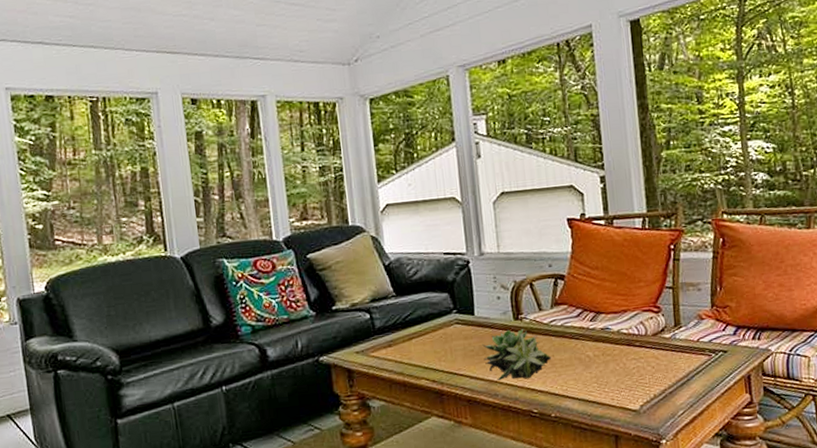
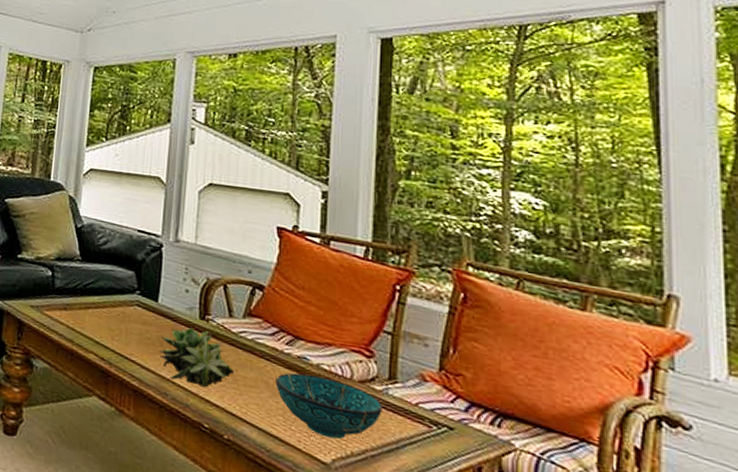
decorative bowl: none [586,339,674,390] -> present [275,372,383,440]

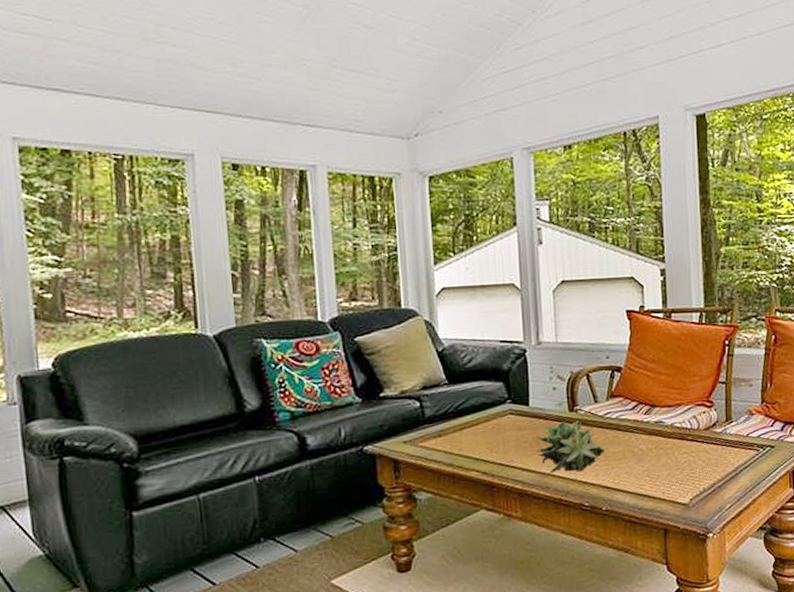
decorative bowl: present [275,372,383,440] -> none [639,433,724,483]

